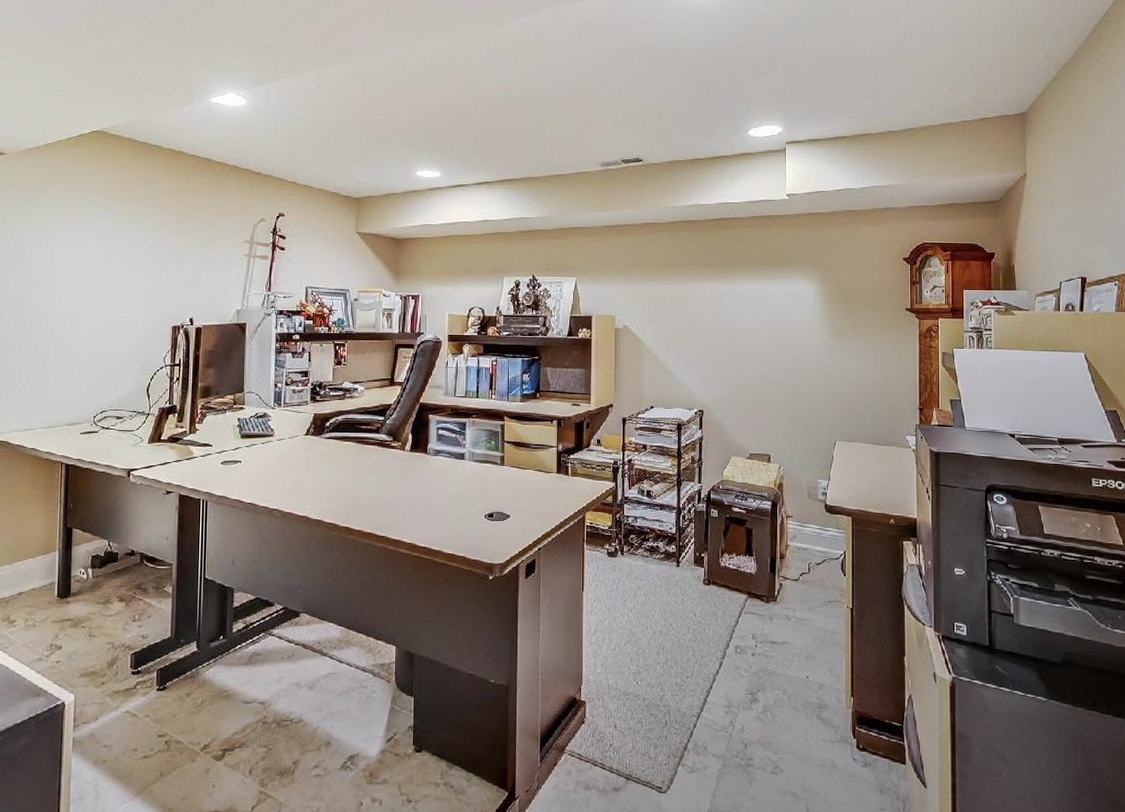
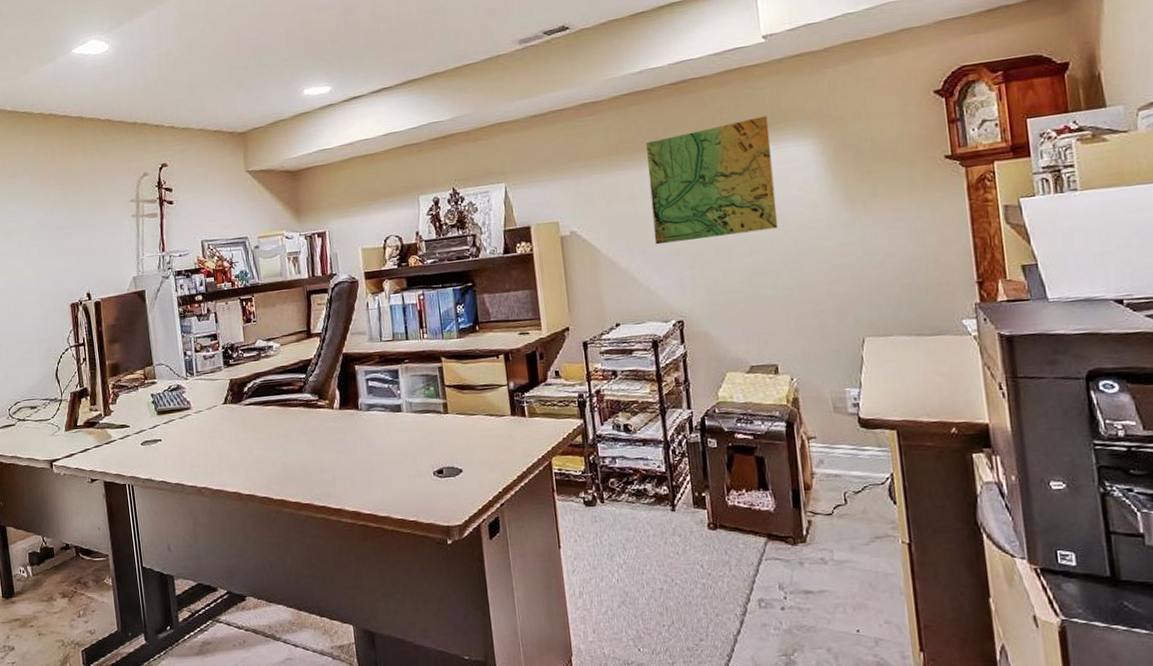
map: none [688,256,784,347] -> present [646,116,779,245]

